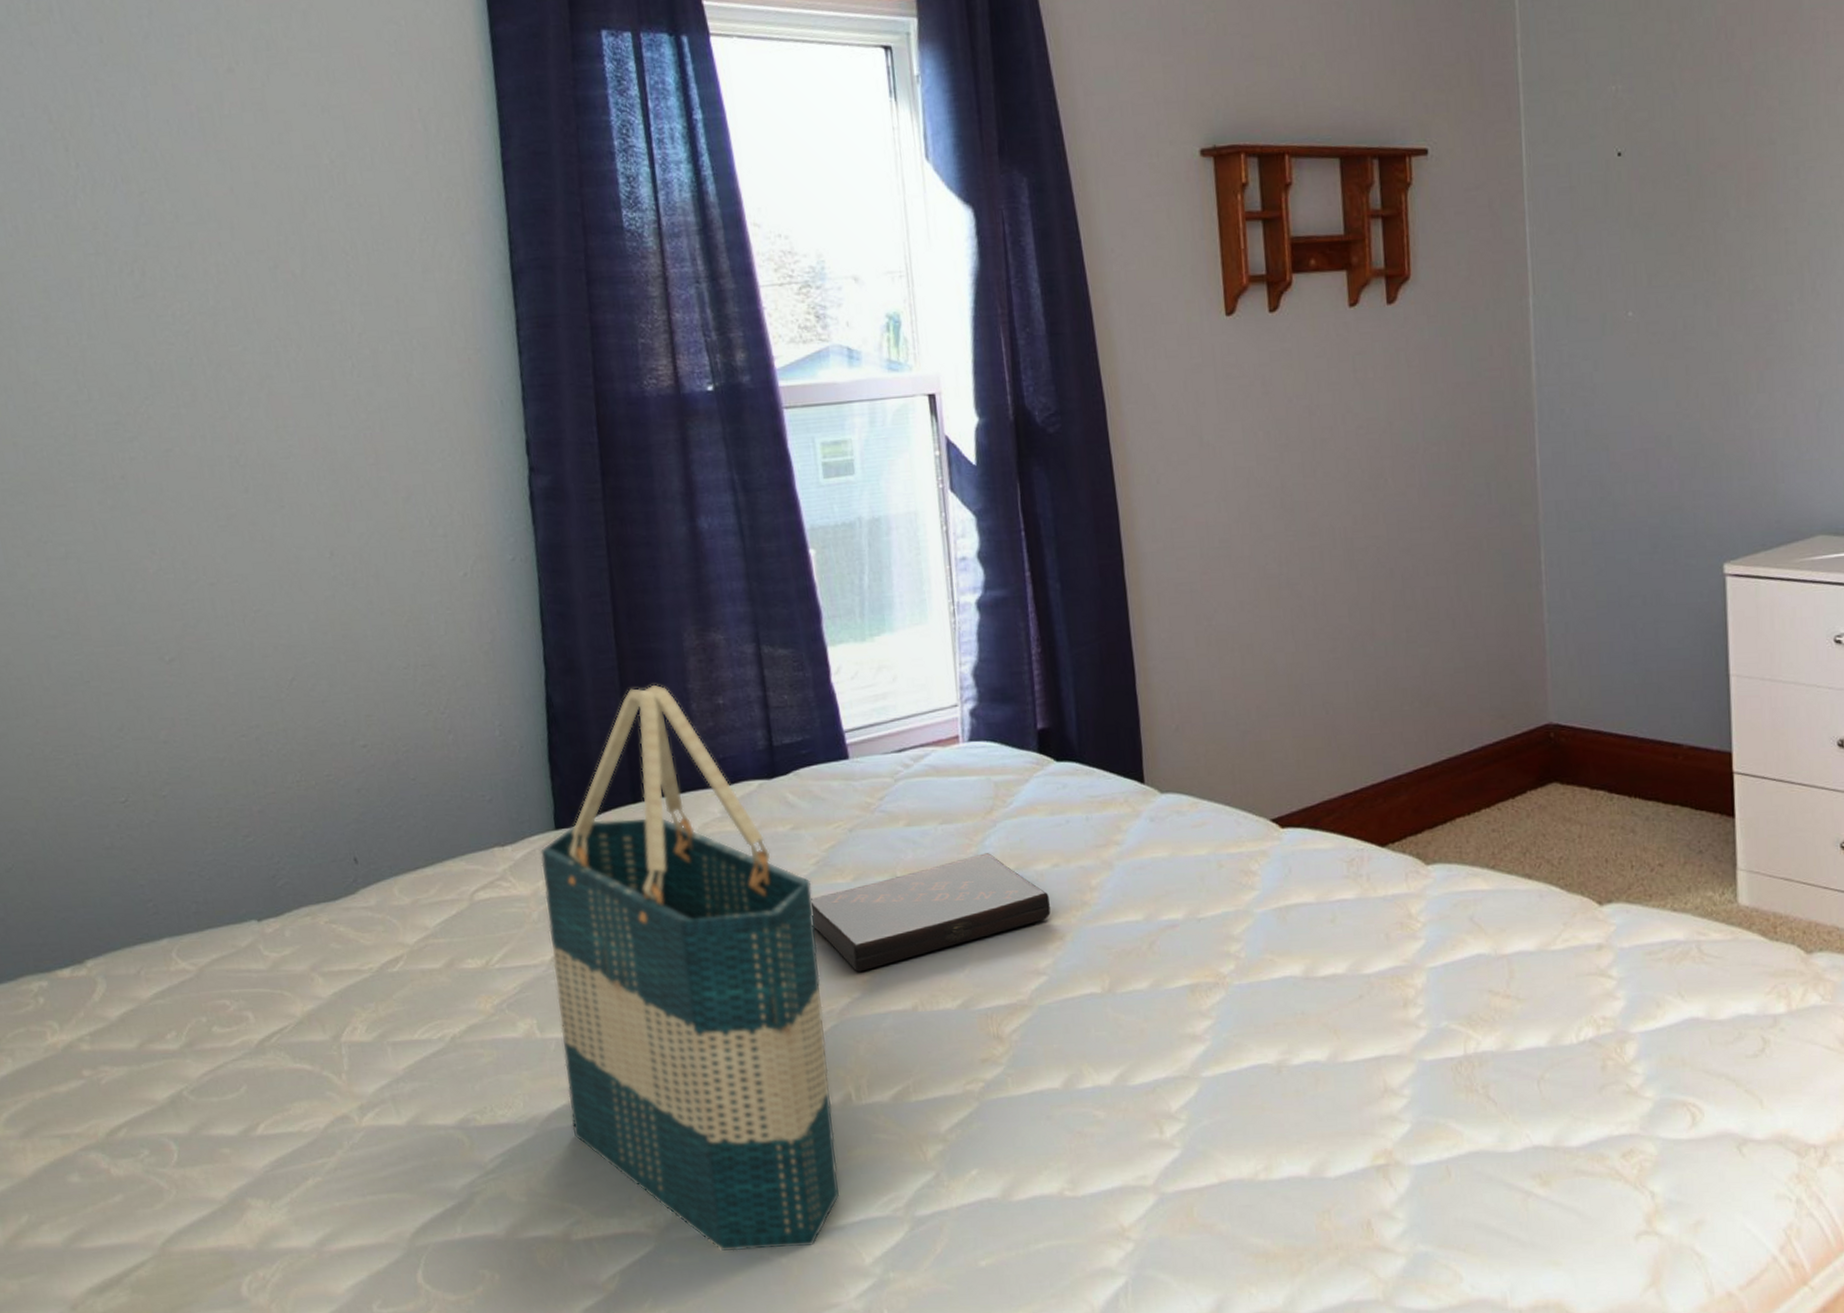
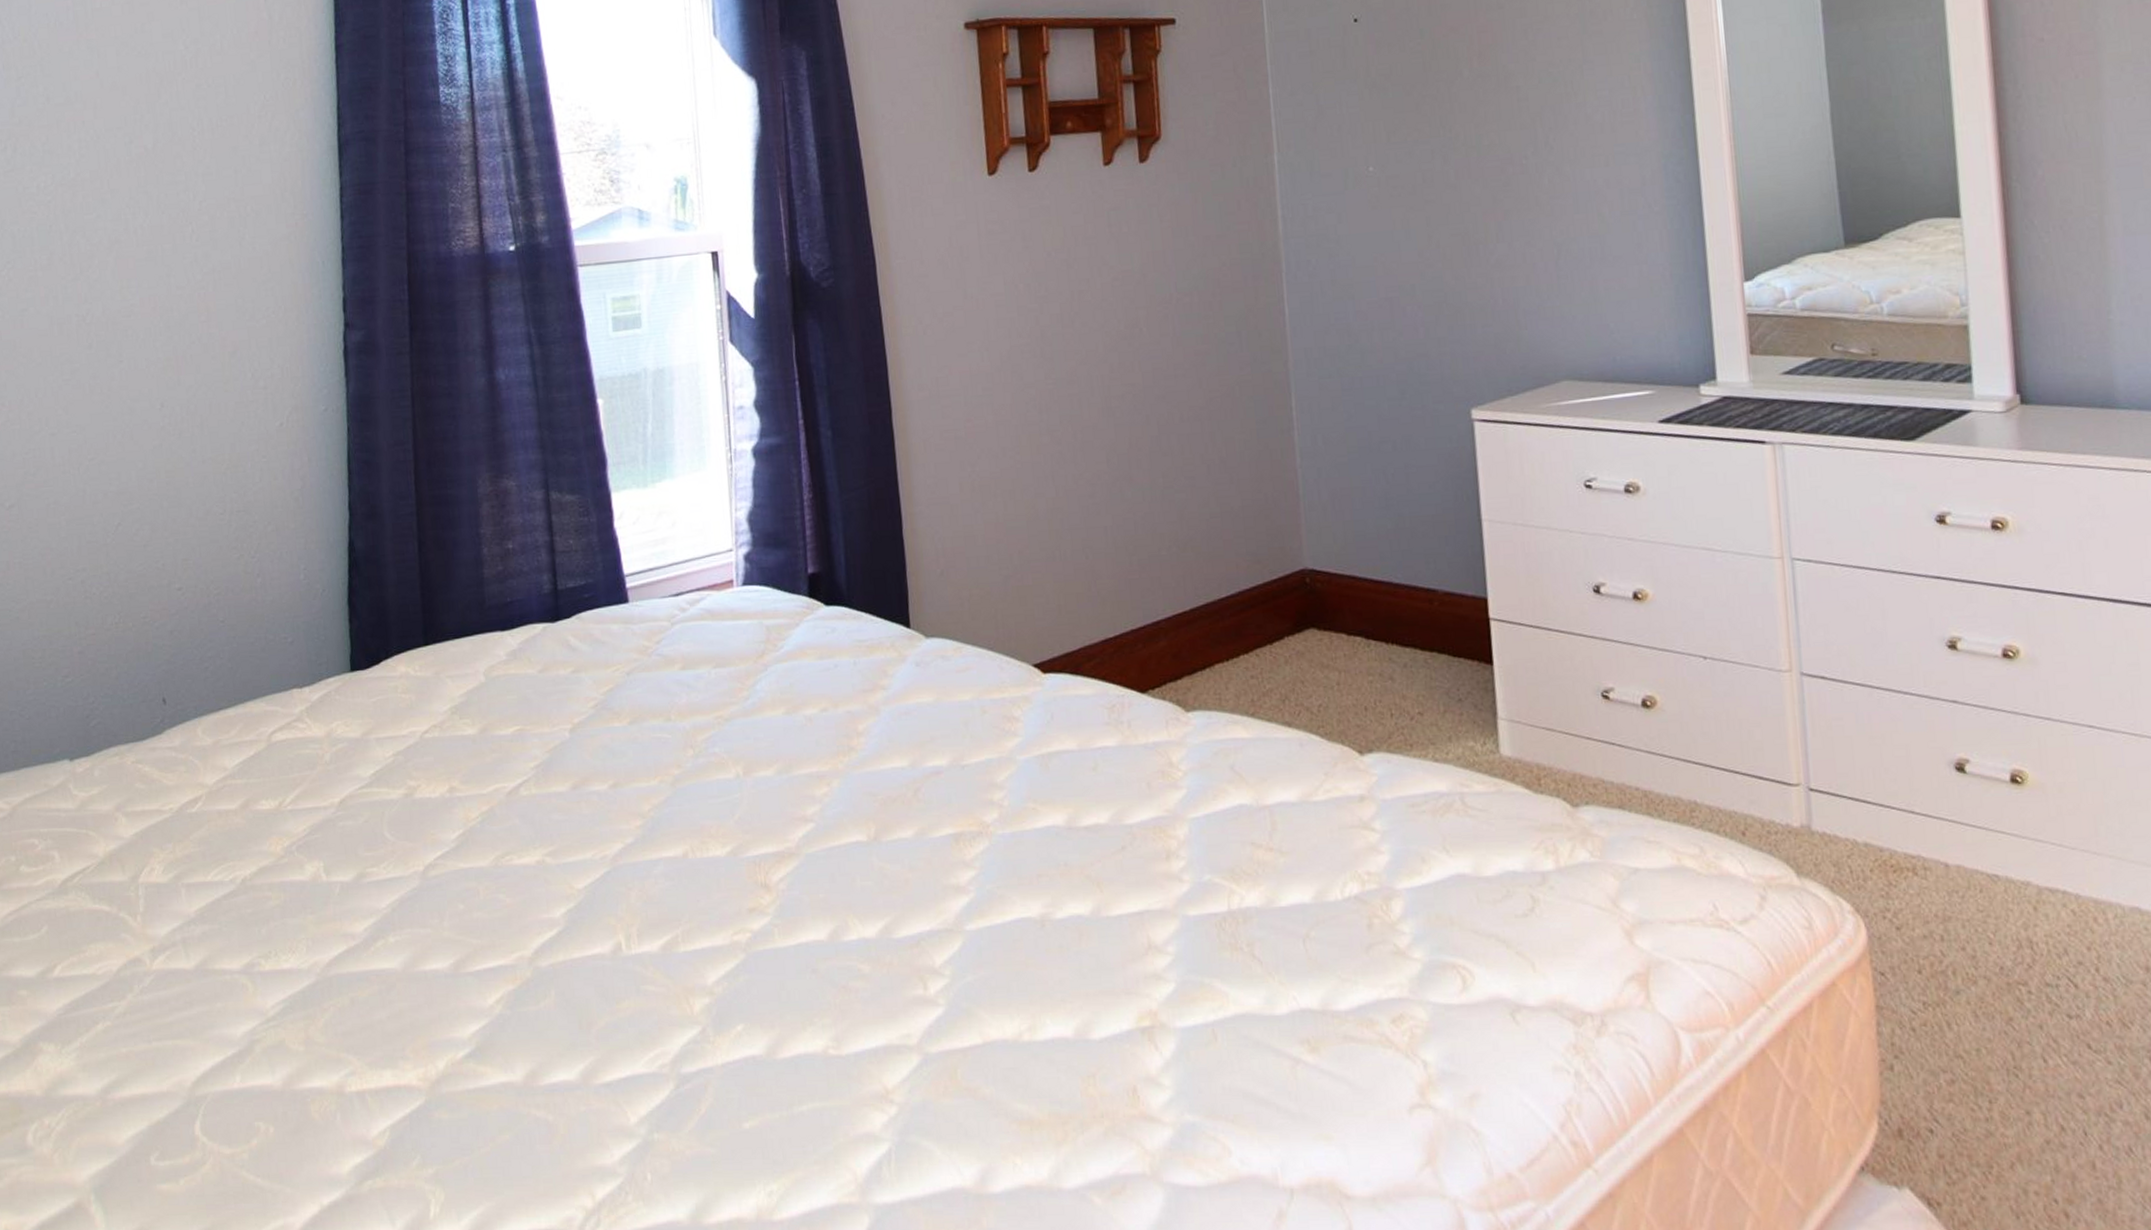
tote bag: present [540,684,840,1251] -> none [336,529,608,1107]
book: present [810,853,1051,972] -> none [588,697,819,817]

